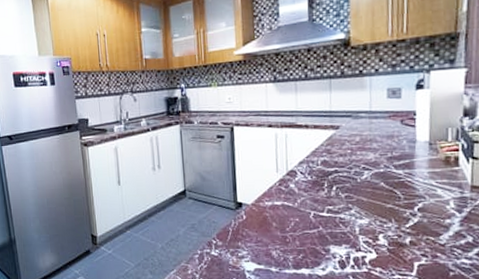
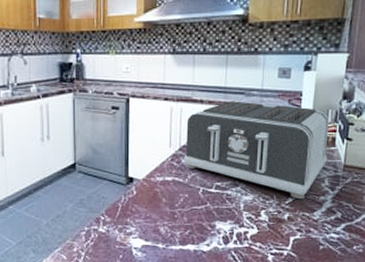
toaster: none [292,124,451,223] -> present [184,101,330,200]

